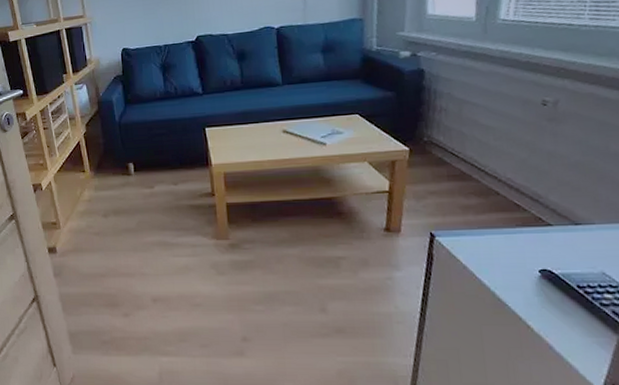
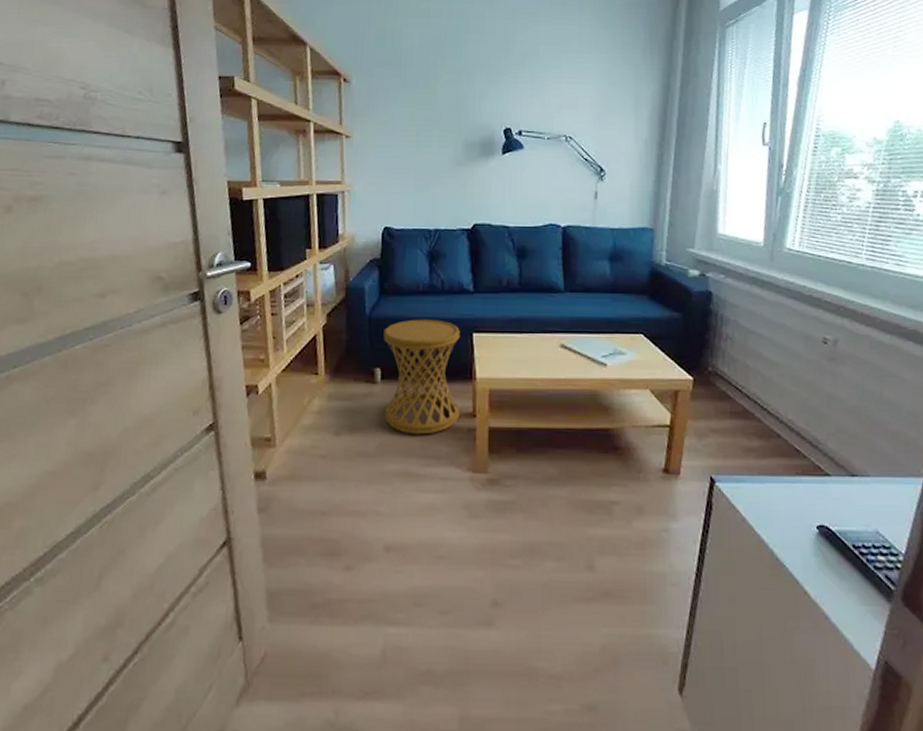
side table: none [132,119,201,213] -> present [383,319,460,435]

